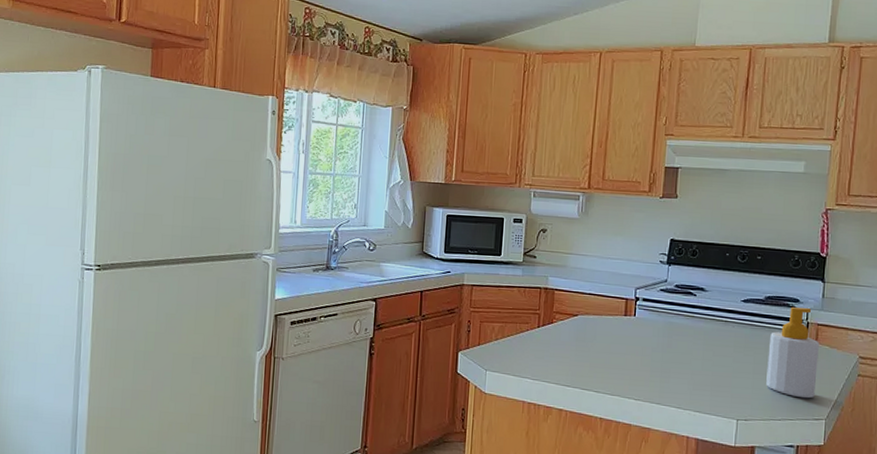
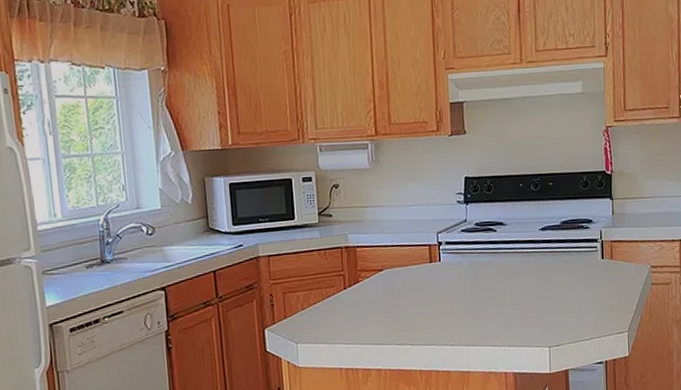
soap bottle: present [766,306,819,399] -> none [569,226,616,315]

